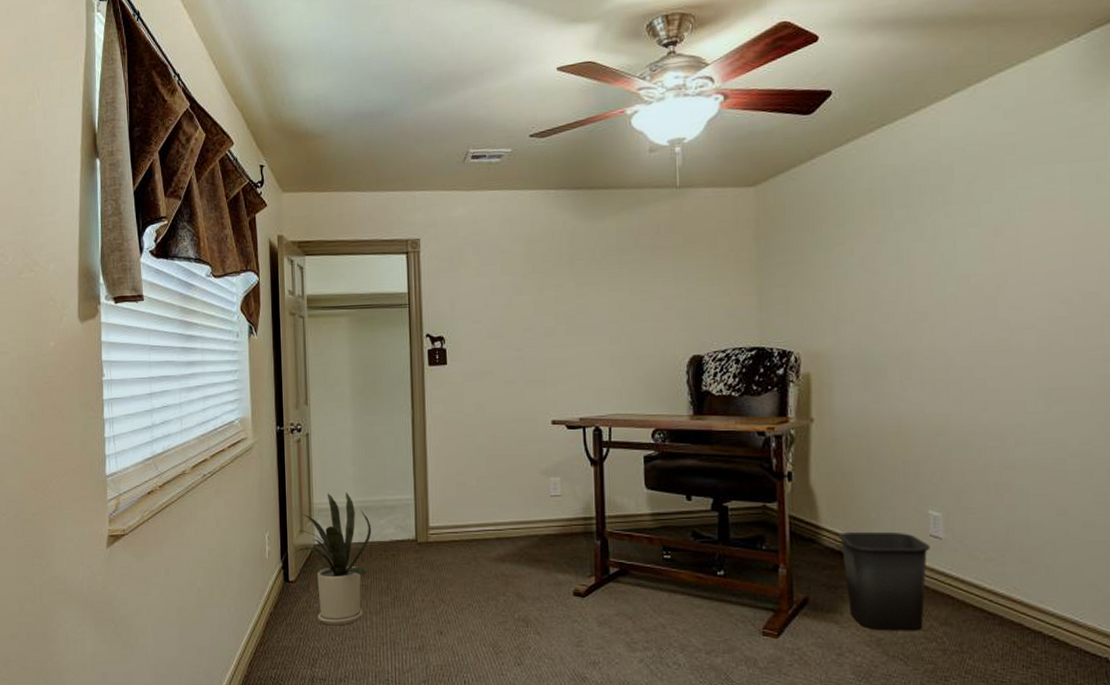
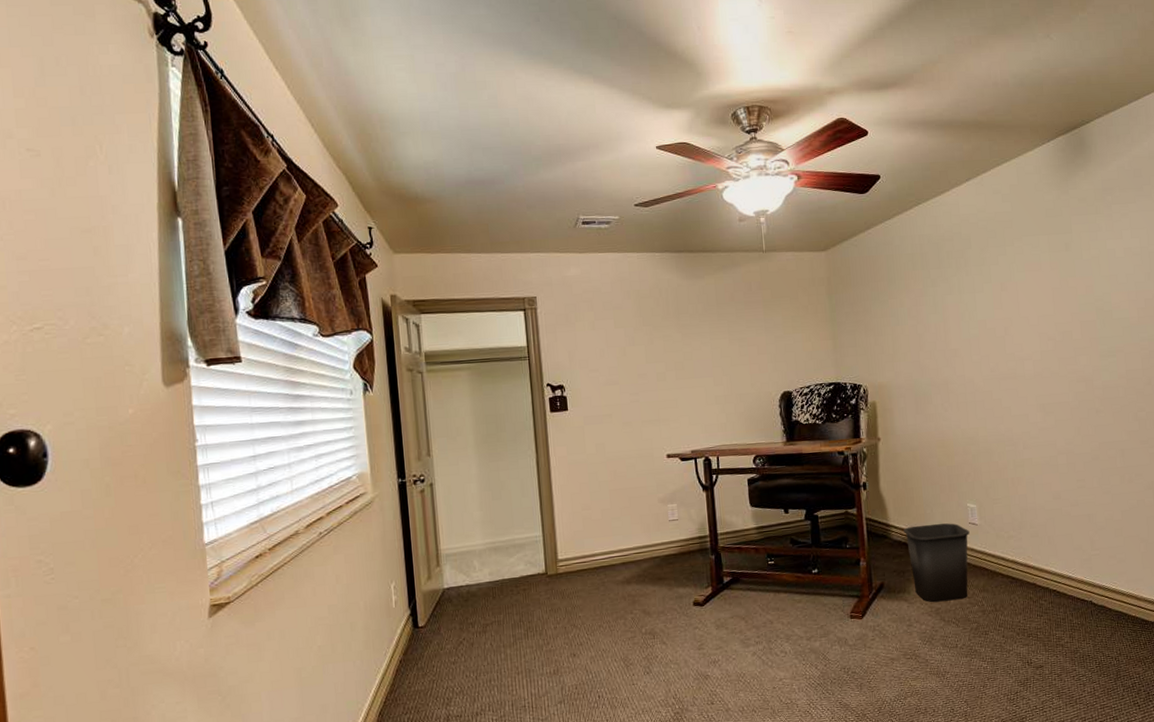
house plant: present [293,491,372,626] -> none [421,535,502,664]

